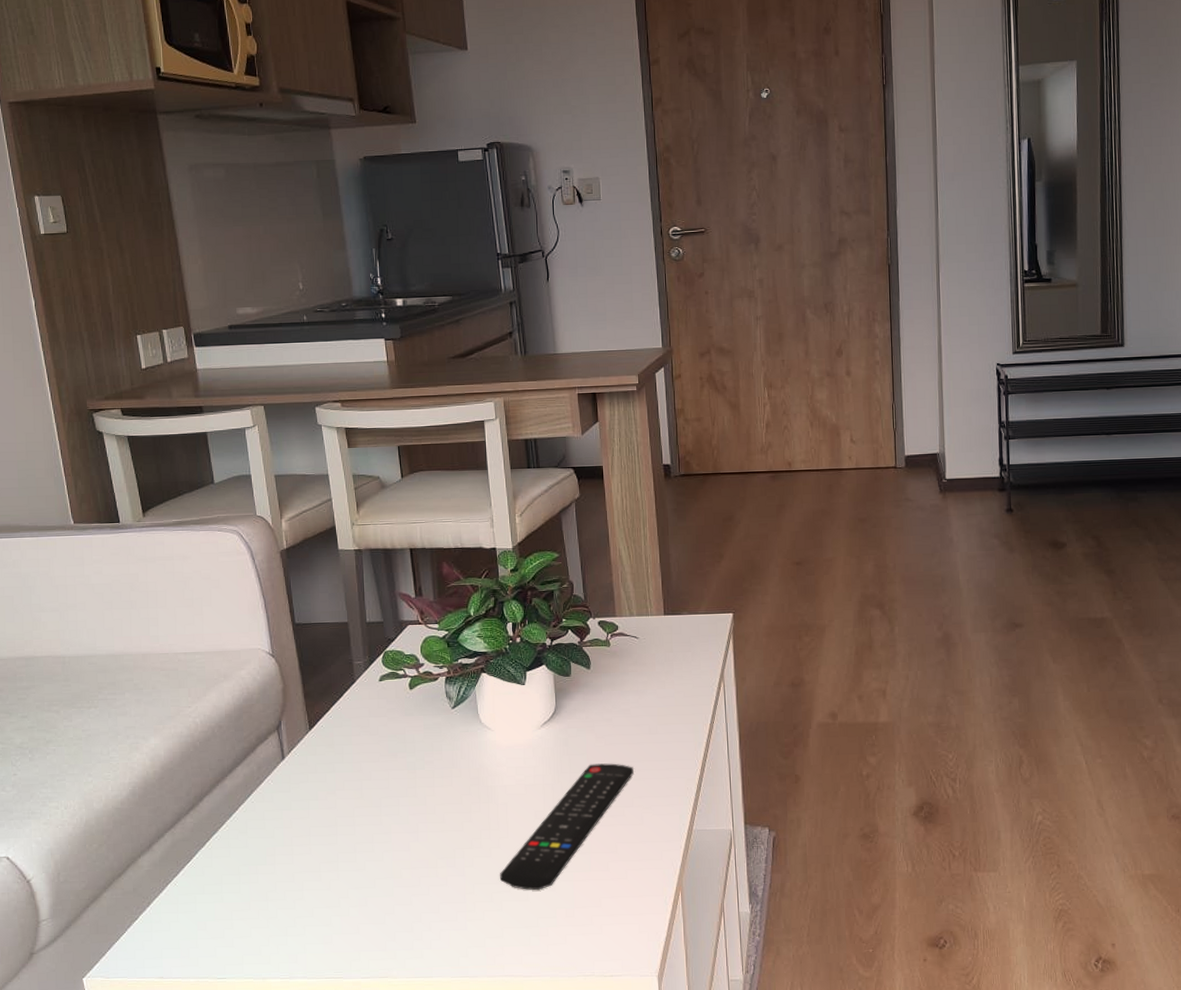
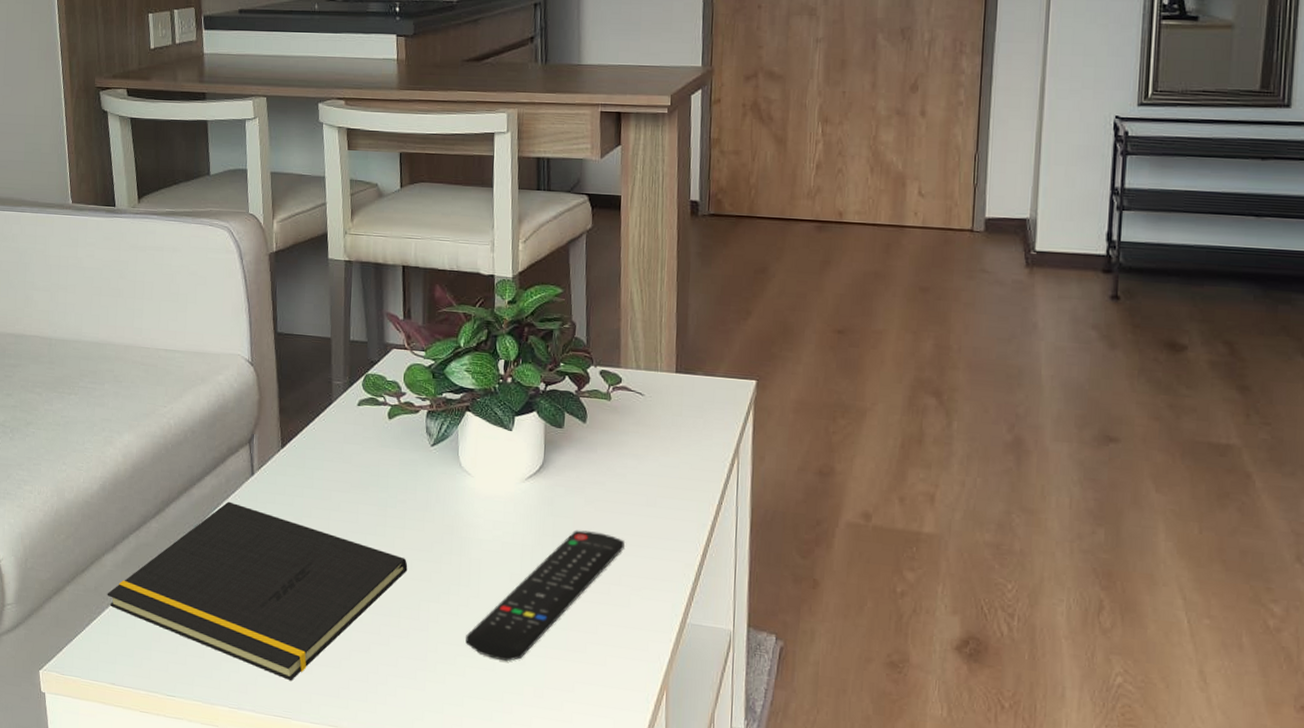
notepad: none [146,787,441,944] -> present [107,501,408,681]

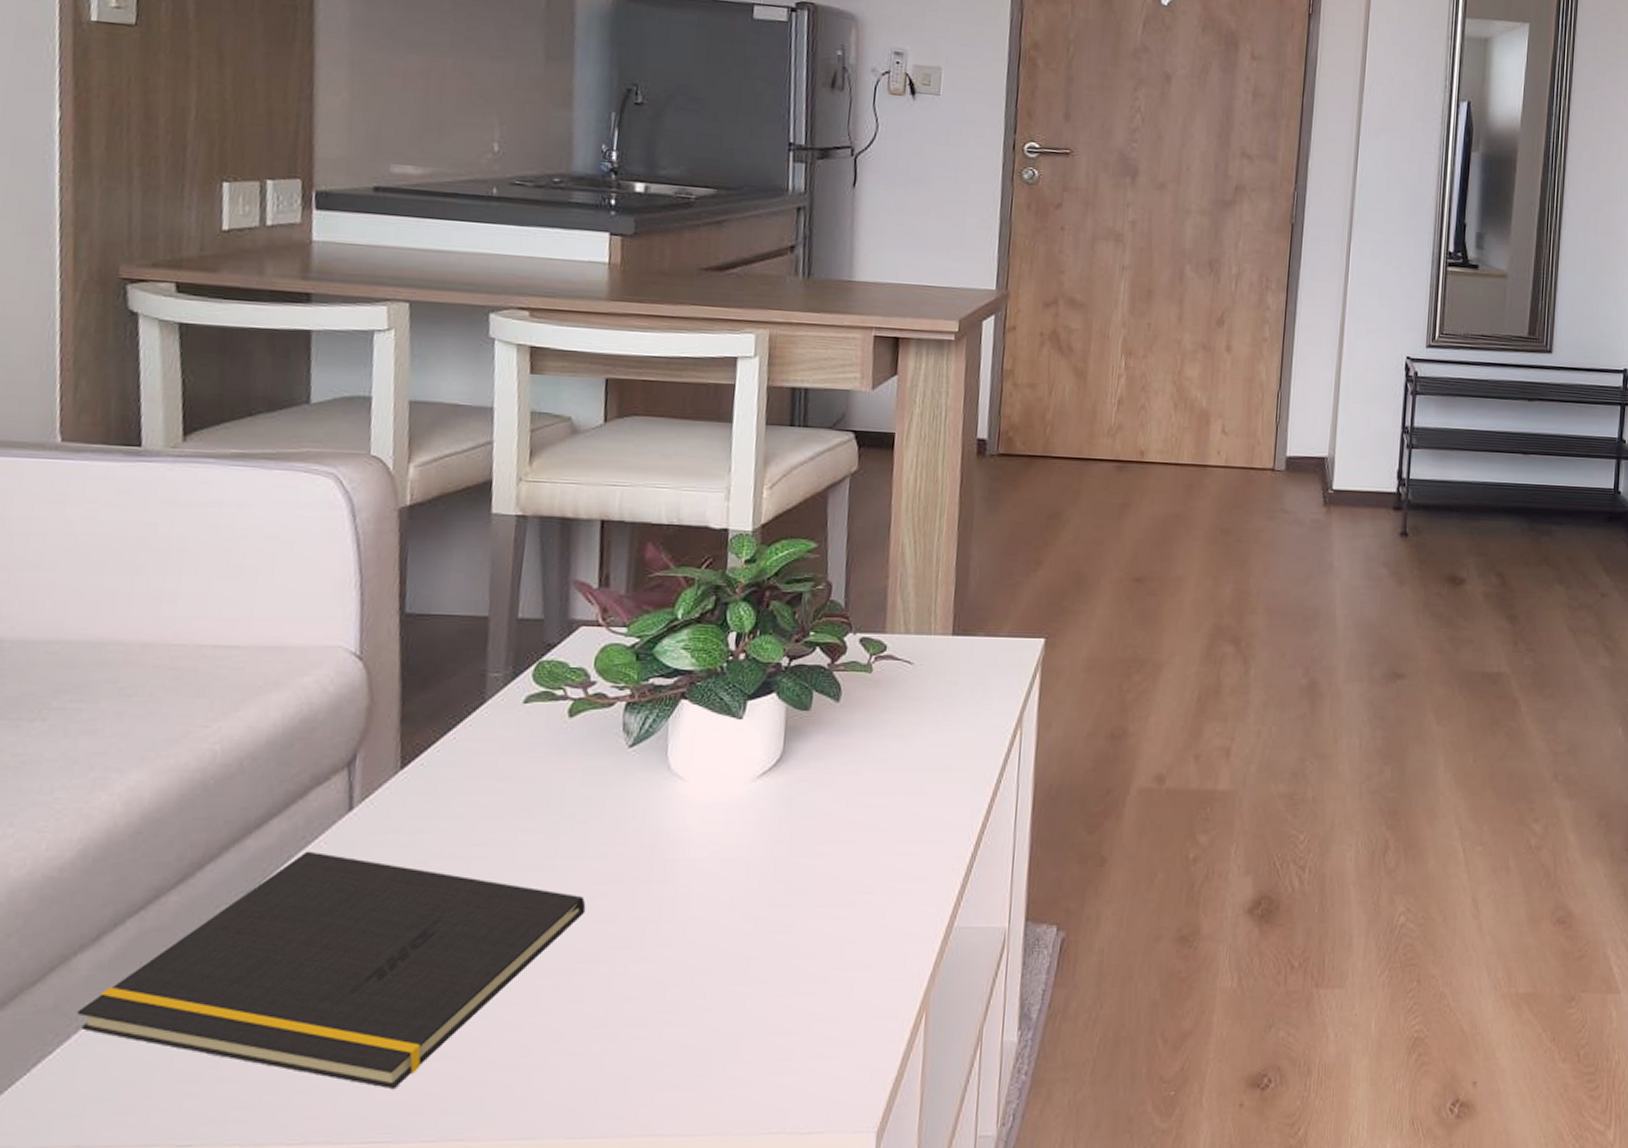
remote control: present [466,530,625,661] -> none [664,832,882,1009]

